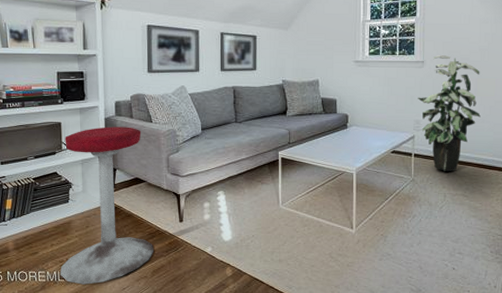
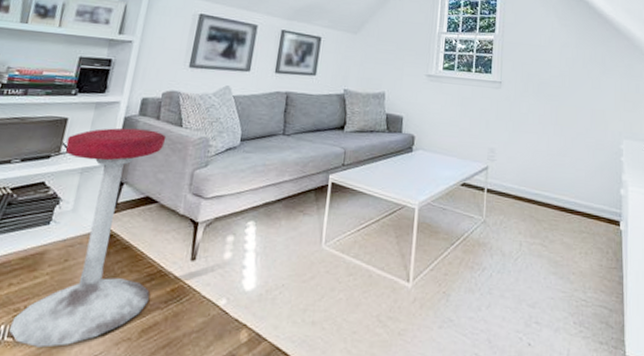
indoor plant: present [417,55,481,171] -> none [493,76,561,214]

